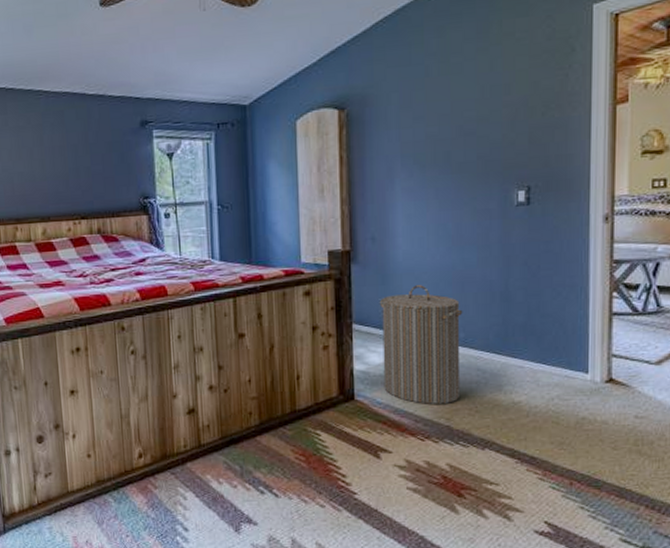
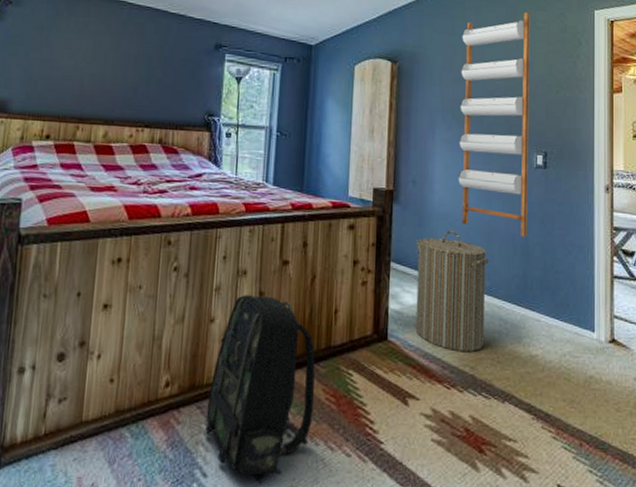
backpack: none [180,369,284,528] -> present [205,295,315,476]
shelf: none [421,21,507,282] -> present [458,11,530,237]

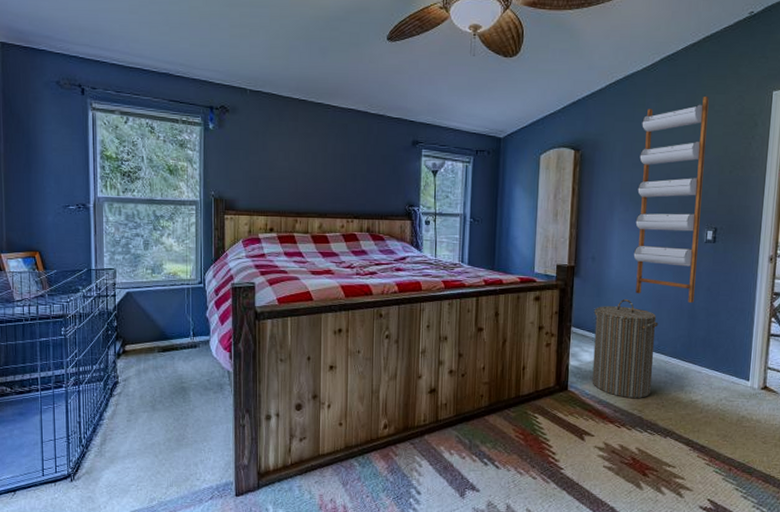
backpack: present [205,295,315,476] -> none [418,356,507,493]

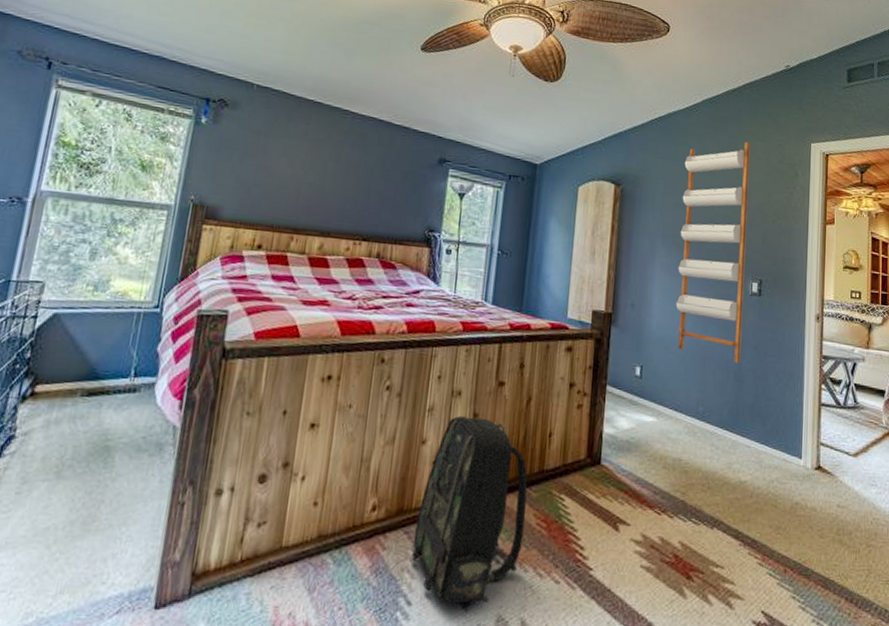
backpack: none [418,356,507,493] -> present [411,416,528,604]
laundry hamper: present [592,299,659,399] -> none [629,355,703,478]

